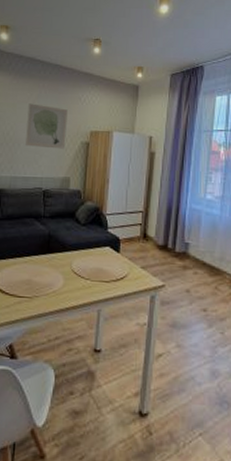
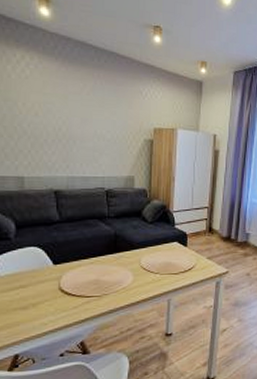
wall art: present [25,103,68,149] -> none [82,95,128,147]

